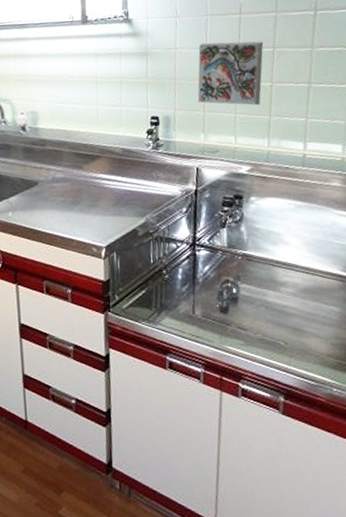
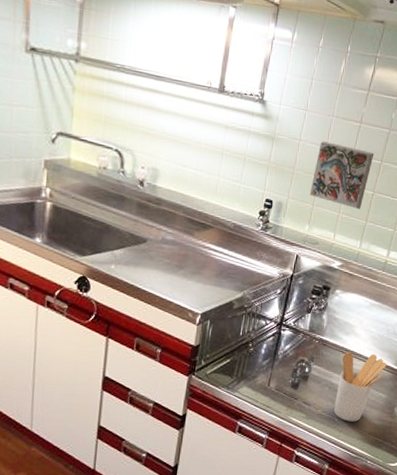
utensil holder: none [273,262,332,344] -> present [334,351,387,422]

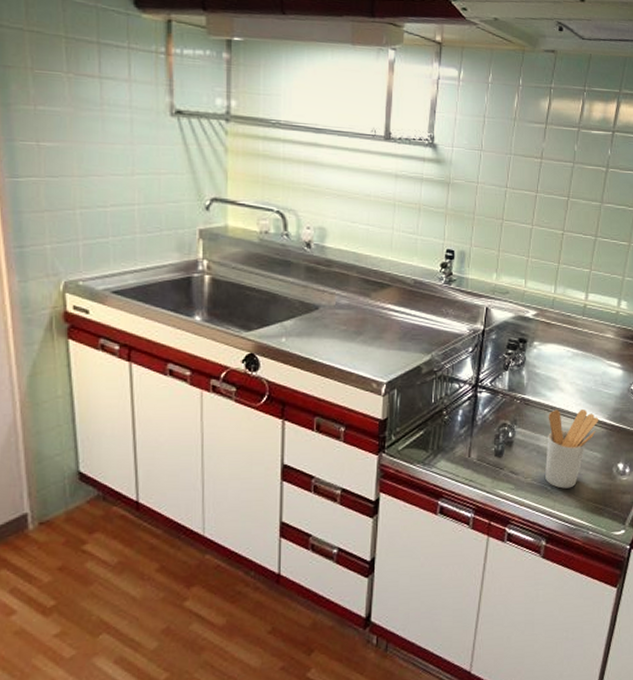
decorative tile: present [309,141,375,209] -> none [494,182,560,251]

